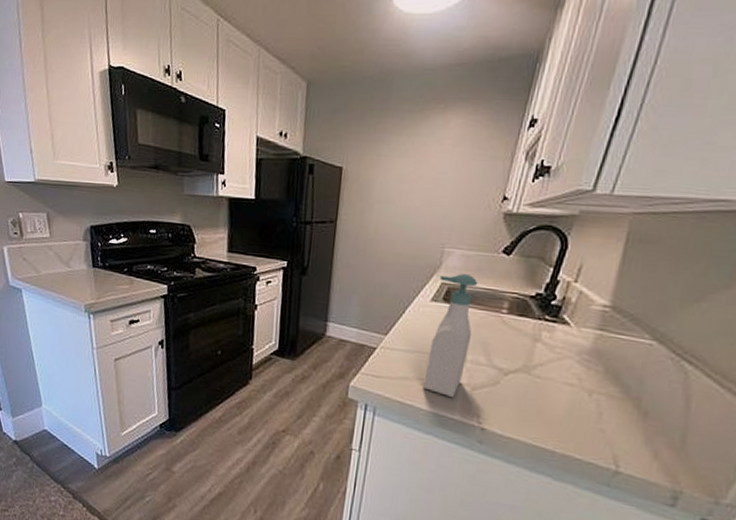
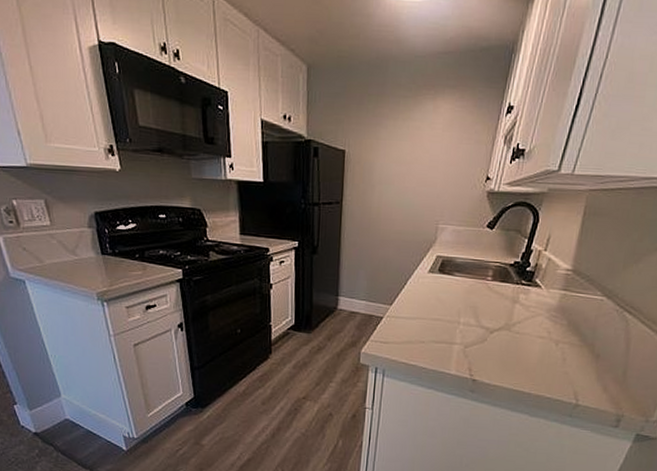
soap bottle: present [423,274,478,397] -> none [424,247,468,355]

